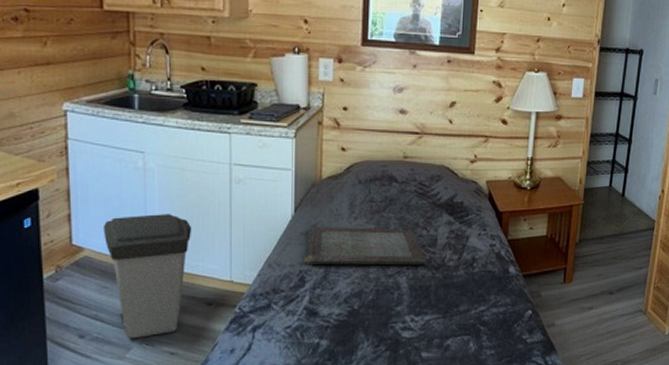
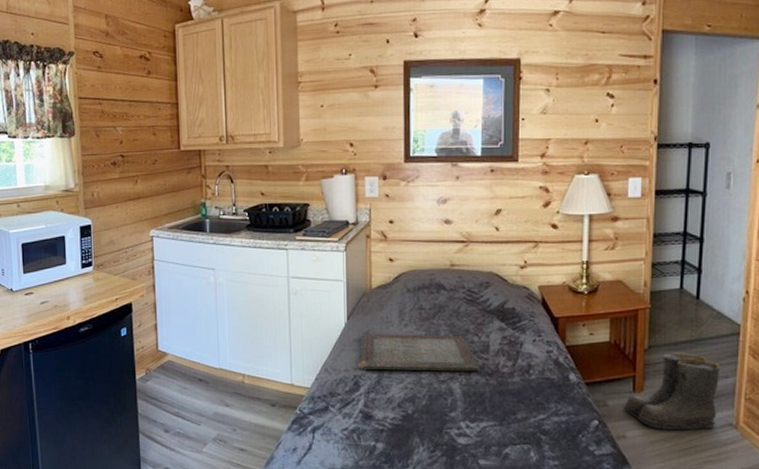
trash can: present [102,214,192,338] -> none [182,323,257,434]
boots: none [553,246,637,318] -> present [622,353,721,431]

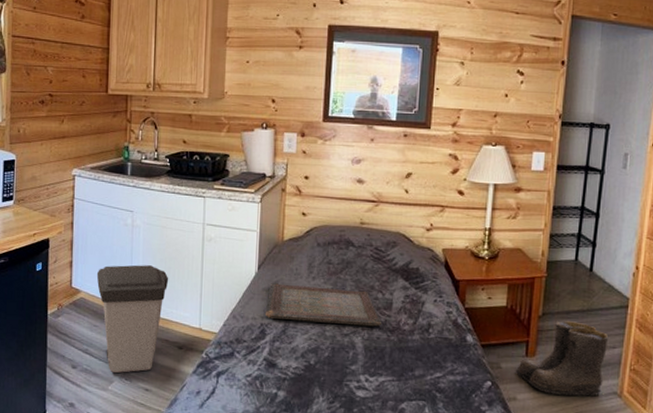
trash can: none [182,323,257,434] -> present [96,265,169,373]

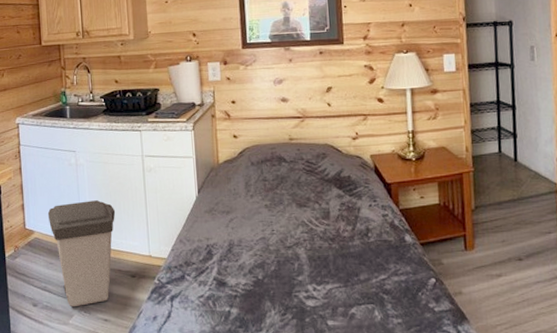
serving tray: present [265,282,383,327] -> none [209,203,323,240]
boots: present [515,321,609,397] -> none [456,211,545,285]

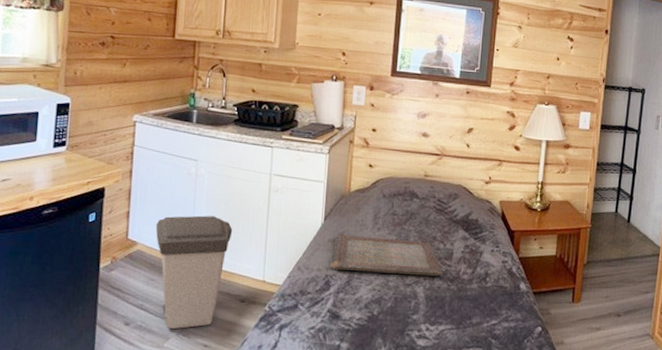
serving tray: none [209,203,323,240] -> present [330,233,443,277]

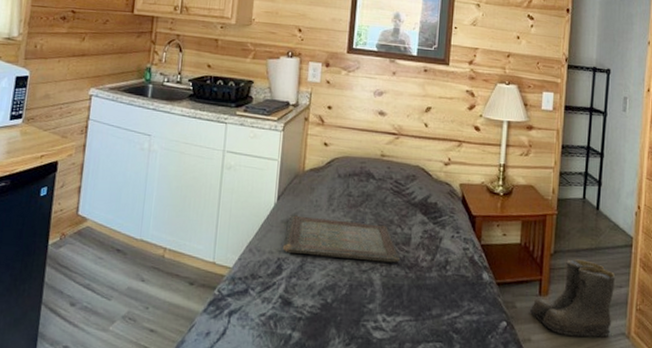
trash can: present [155,215,233,329] -> none [106,192,184,311]
boots: none [562,268,643,339] -> present [529,259,616,338]

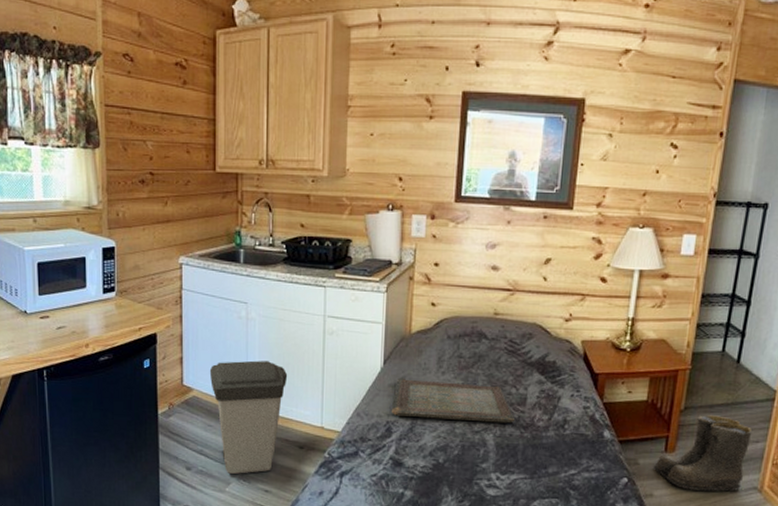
trash can: none [106,192,184,311] -> present [209,360,288,474]

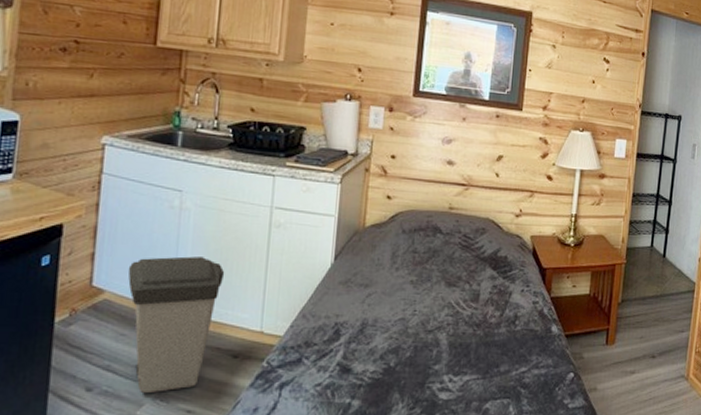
serving tray: present [391,377,516,424] -> none [340,274,469,321]
boots: present [653,415,752,492] -> none [596,307,678,383]

